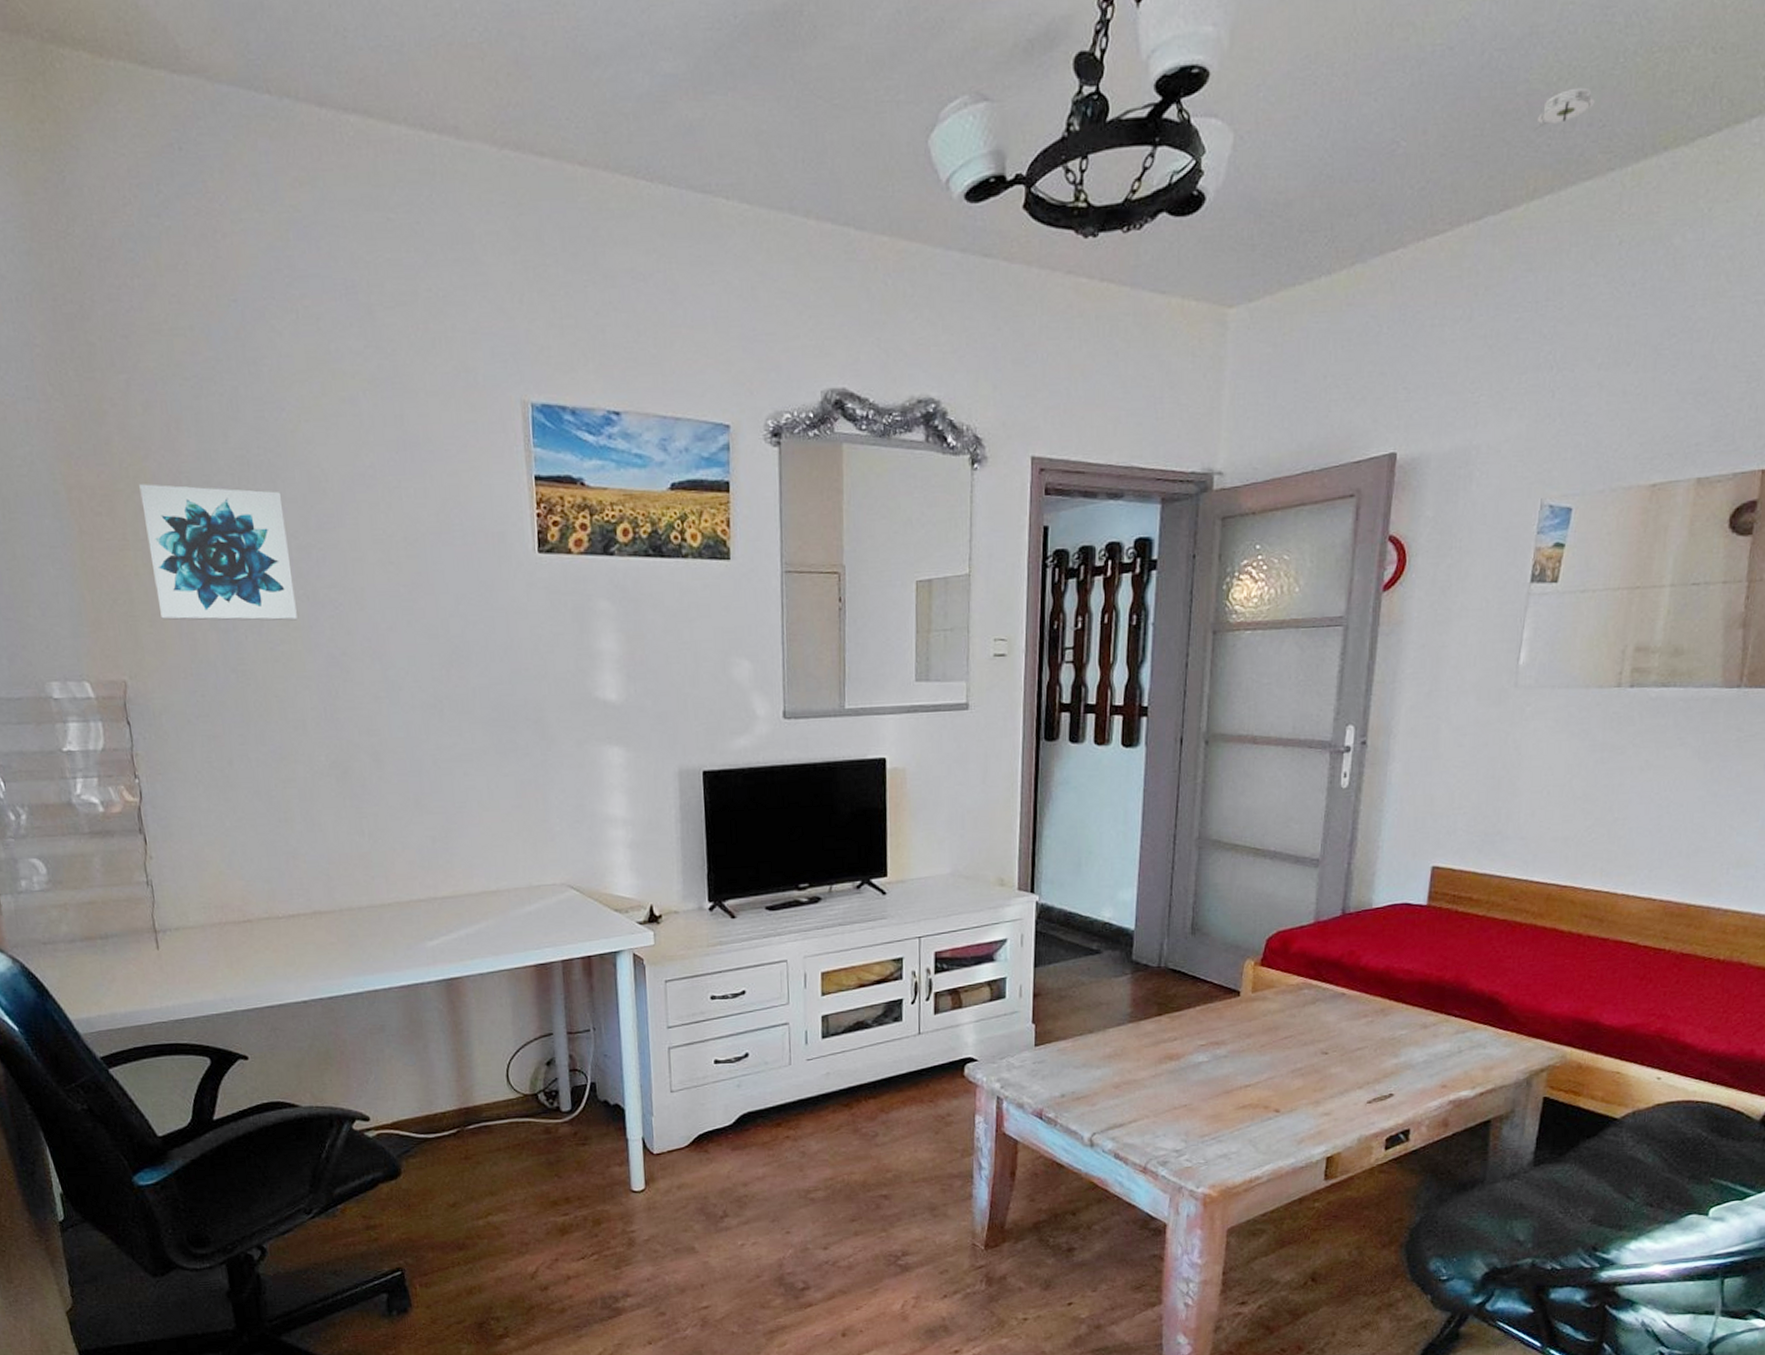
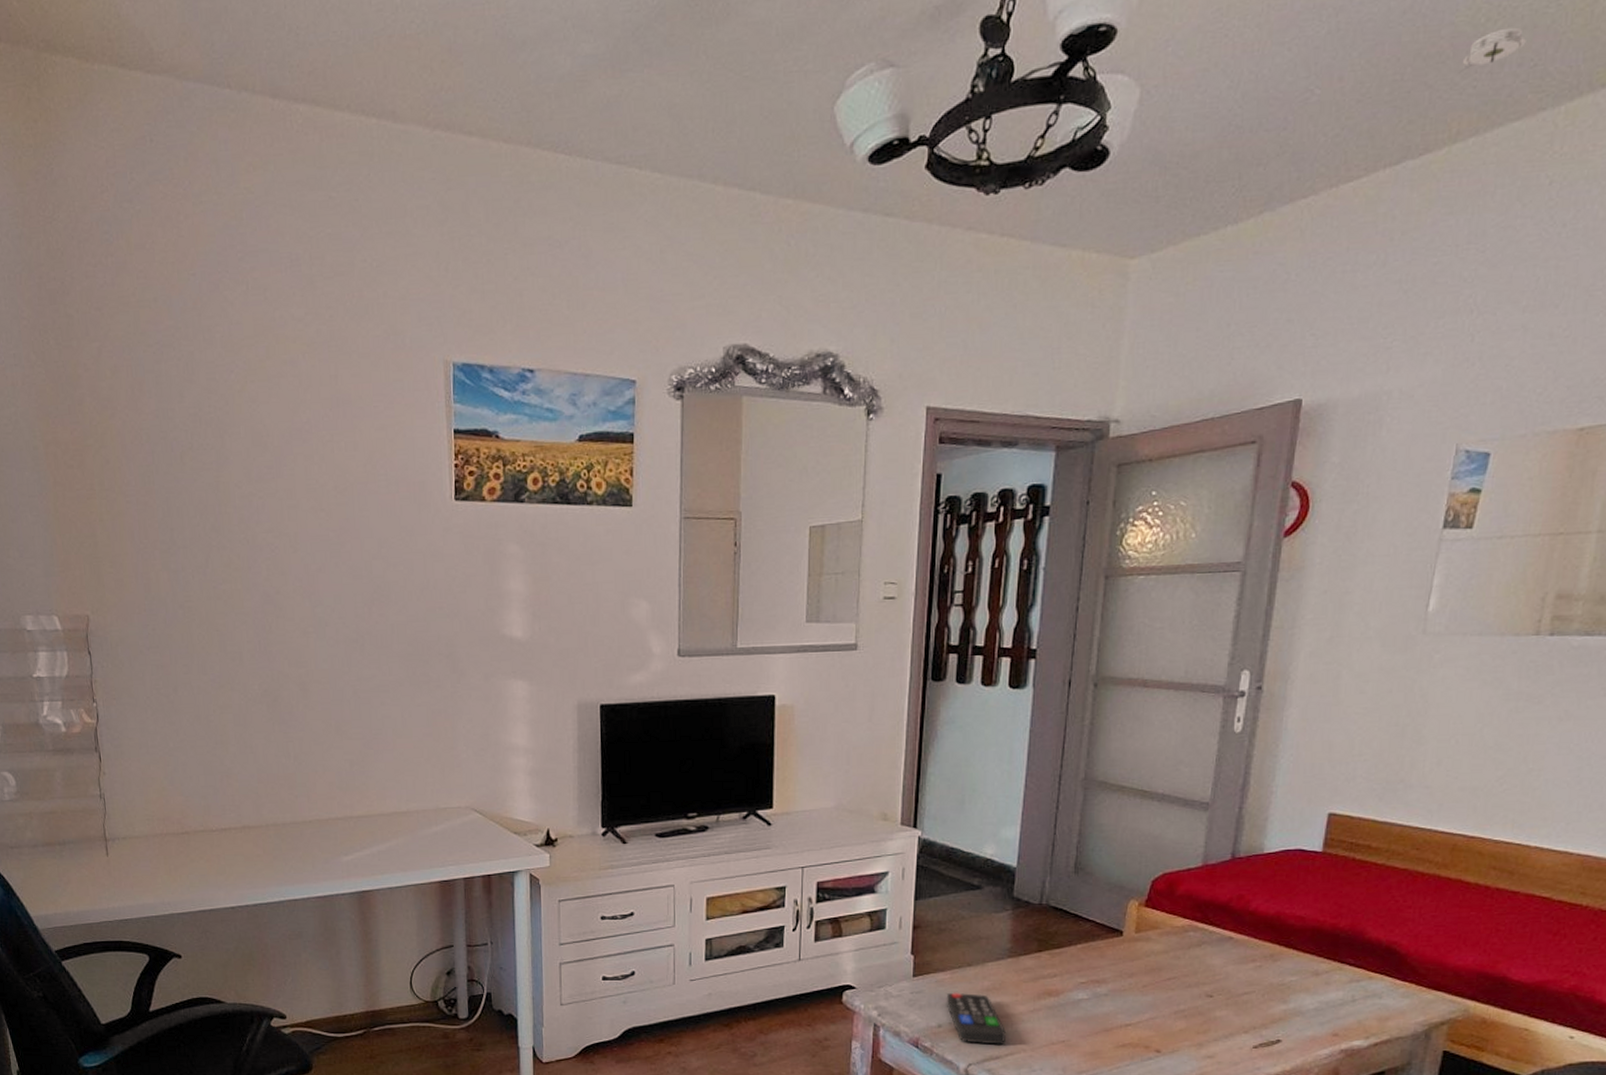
wall art: present [139,484,298,621] -> none [106,439,238,562]
remote control: none [1068,1060,1128,1112] -> present [946,992,1006,1045]

